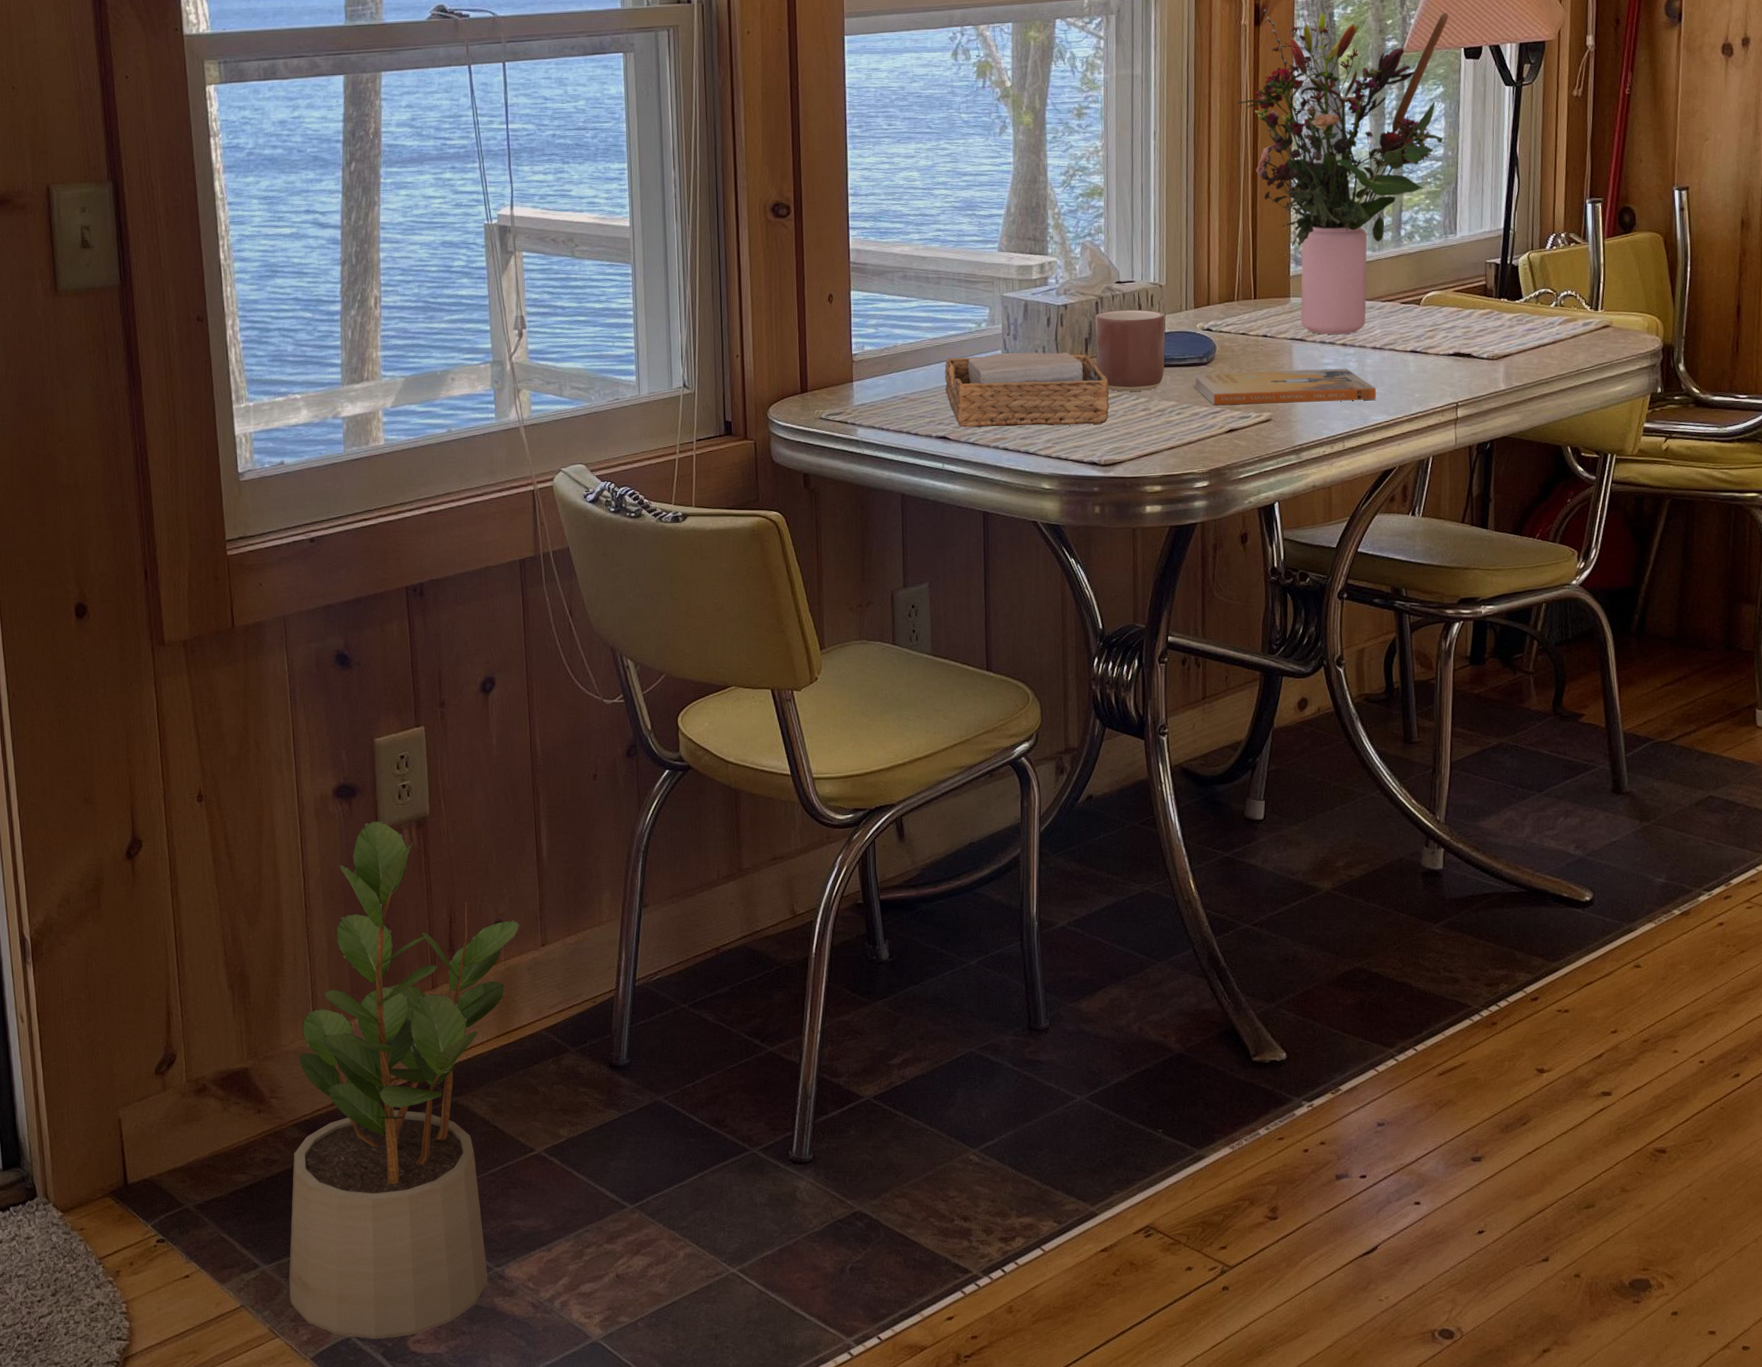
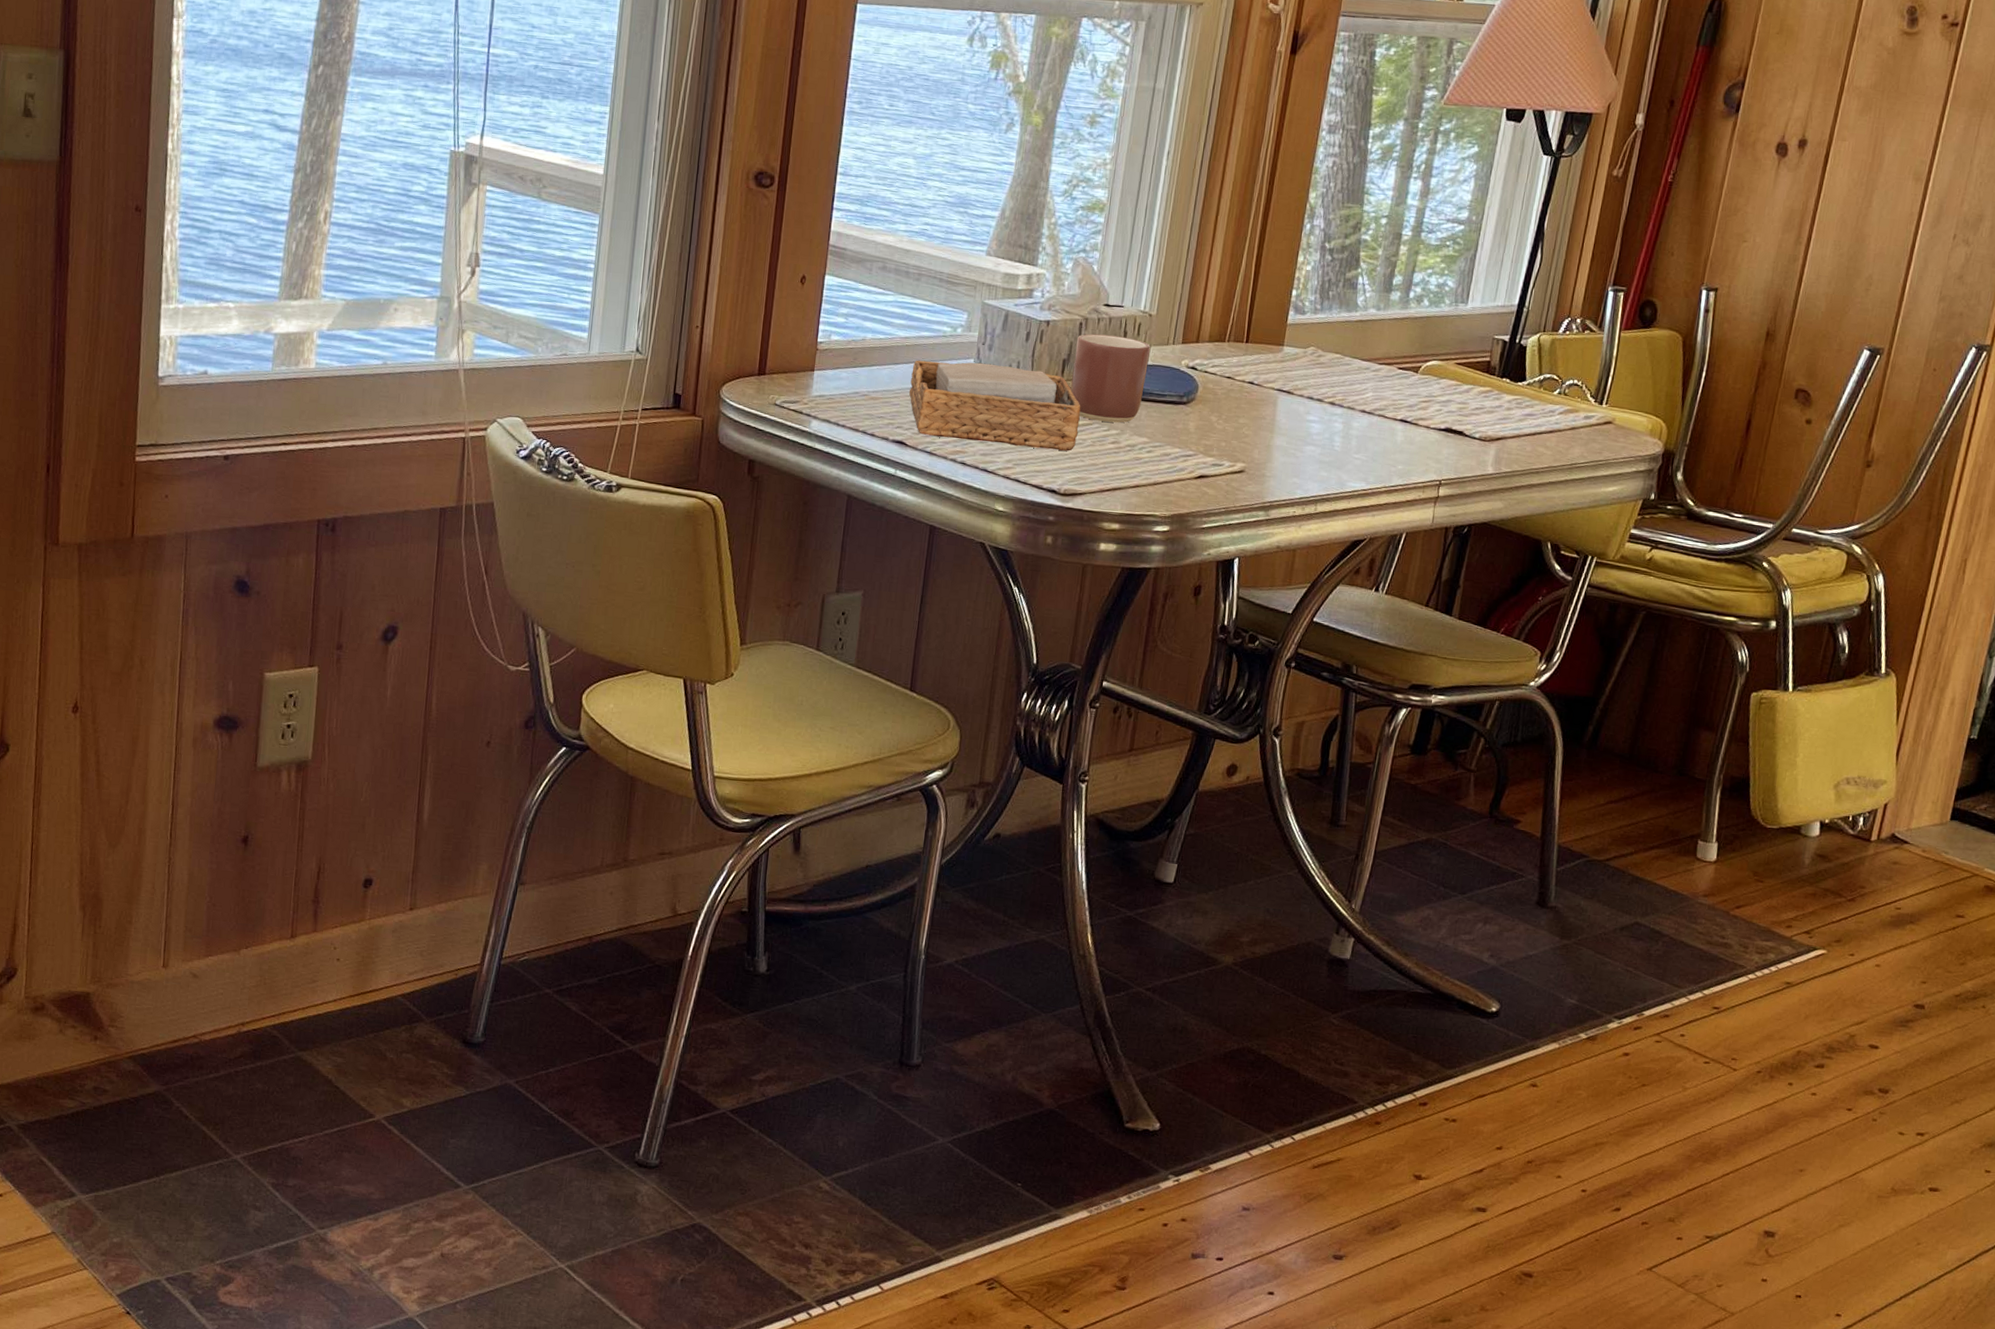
potted plant: present [289,821,520,1339] -> none [103,758,390,1286]
book: present [1192,368,1376,405] -> none [1168,411,1358,465]
bouquet: present [1236,9,1449,335] -> none [1259,37,1496,393]

